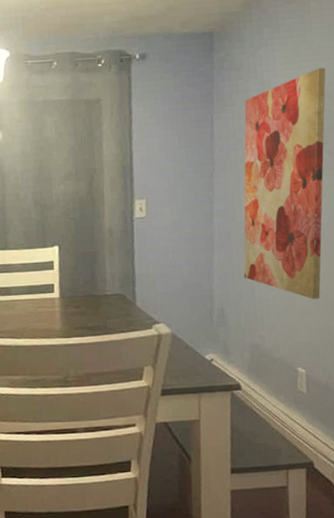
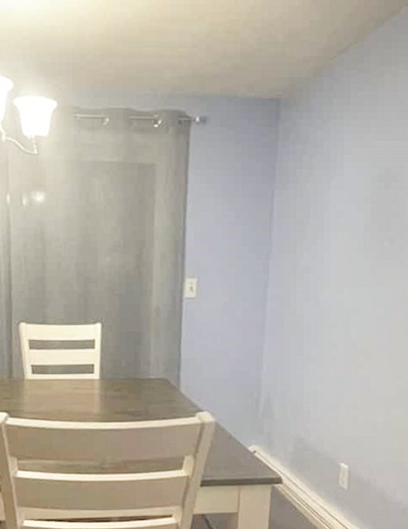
wall art: present [243,68,326,299] -> none [294,148,394,394]

